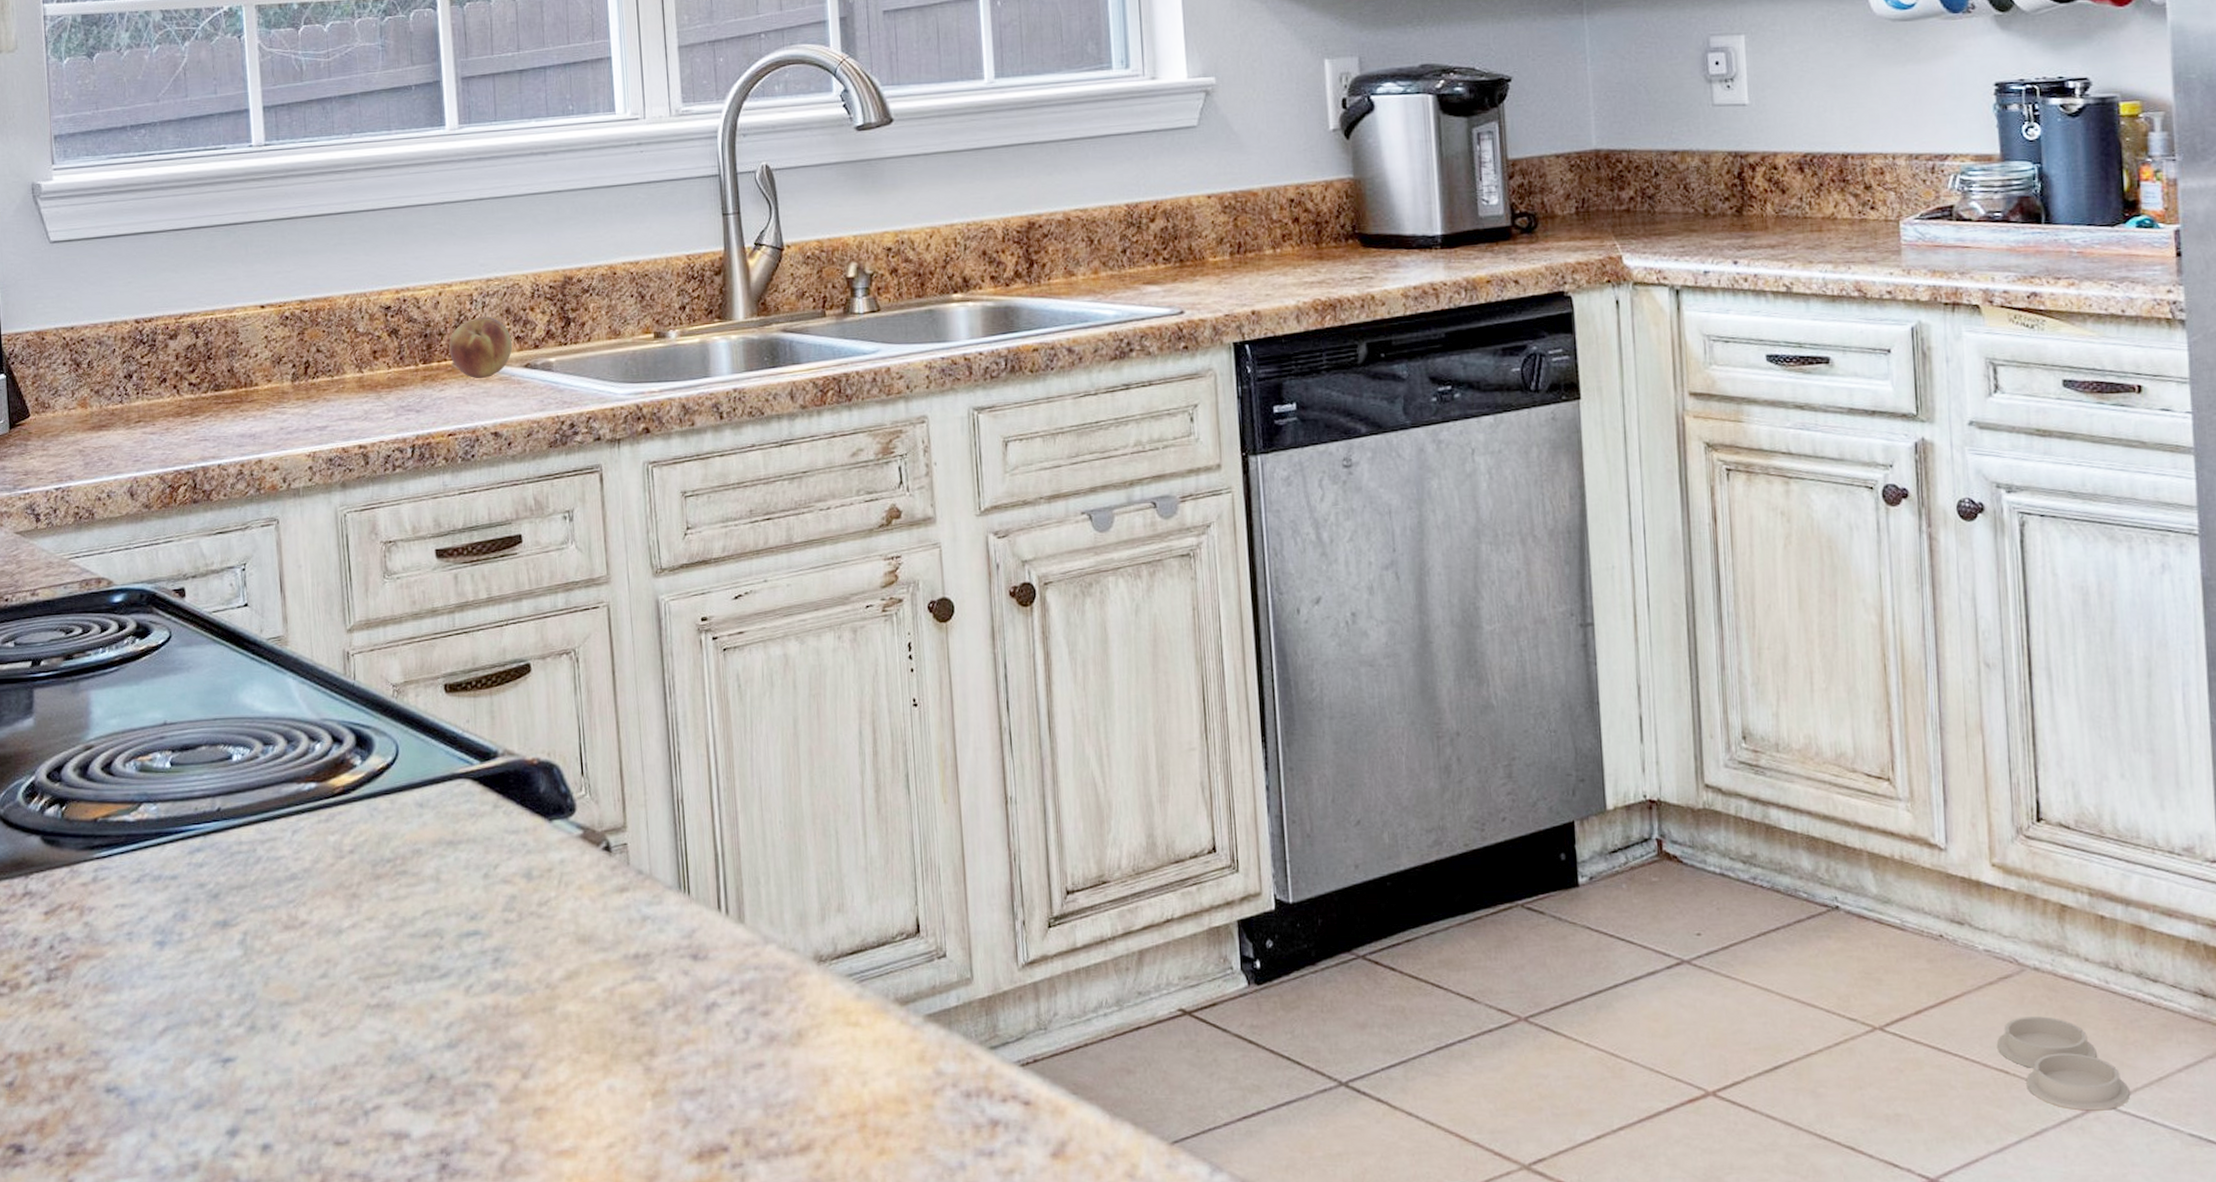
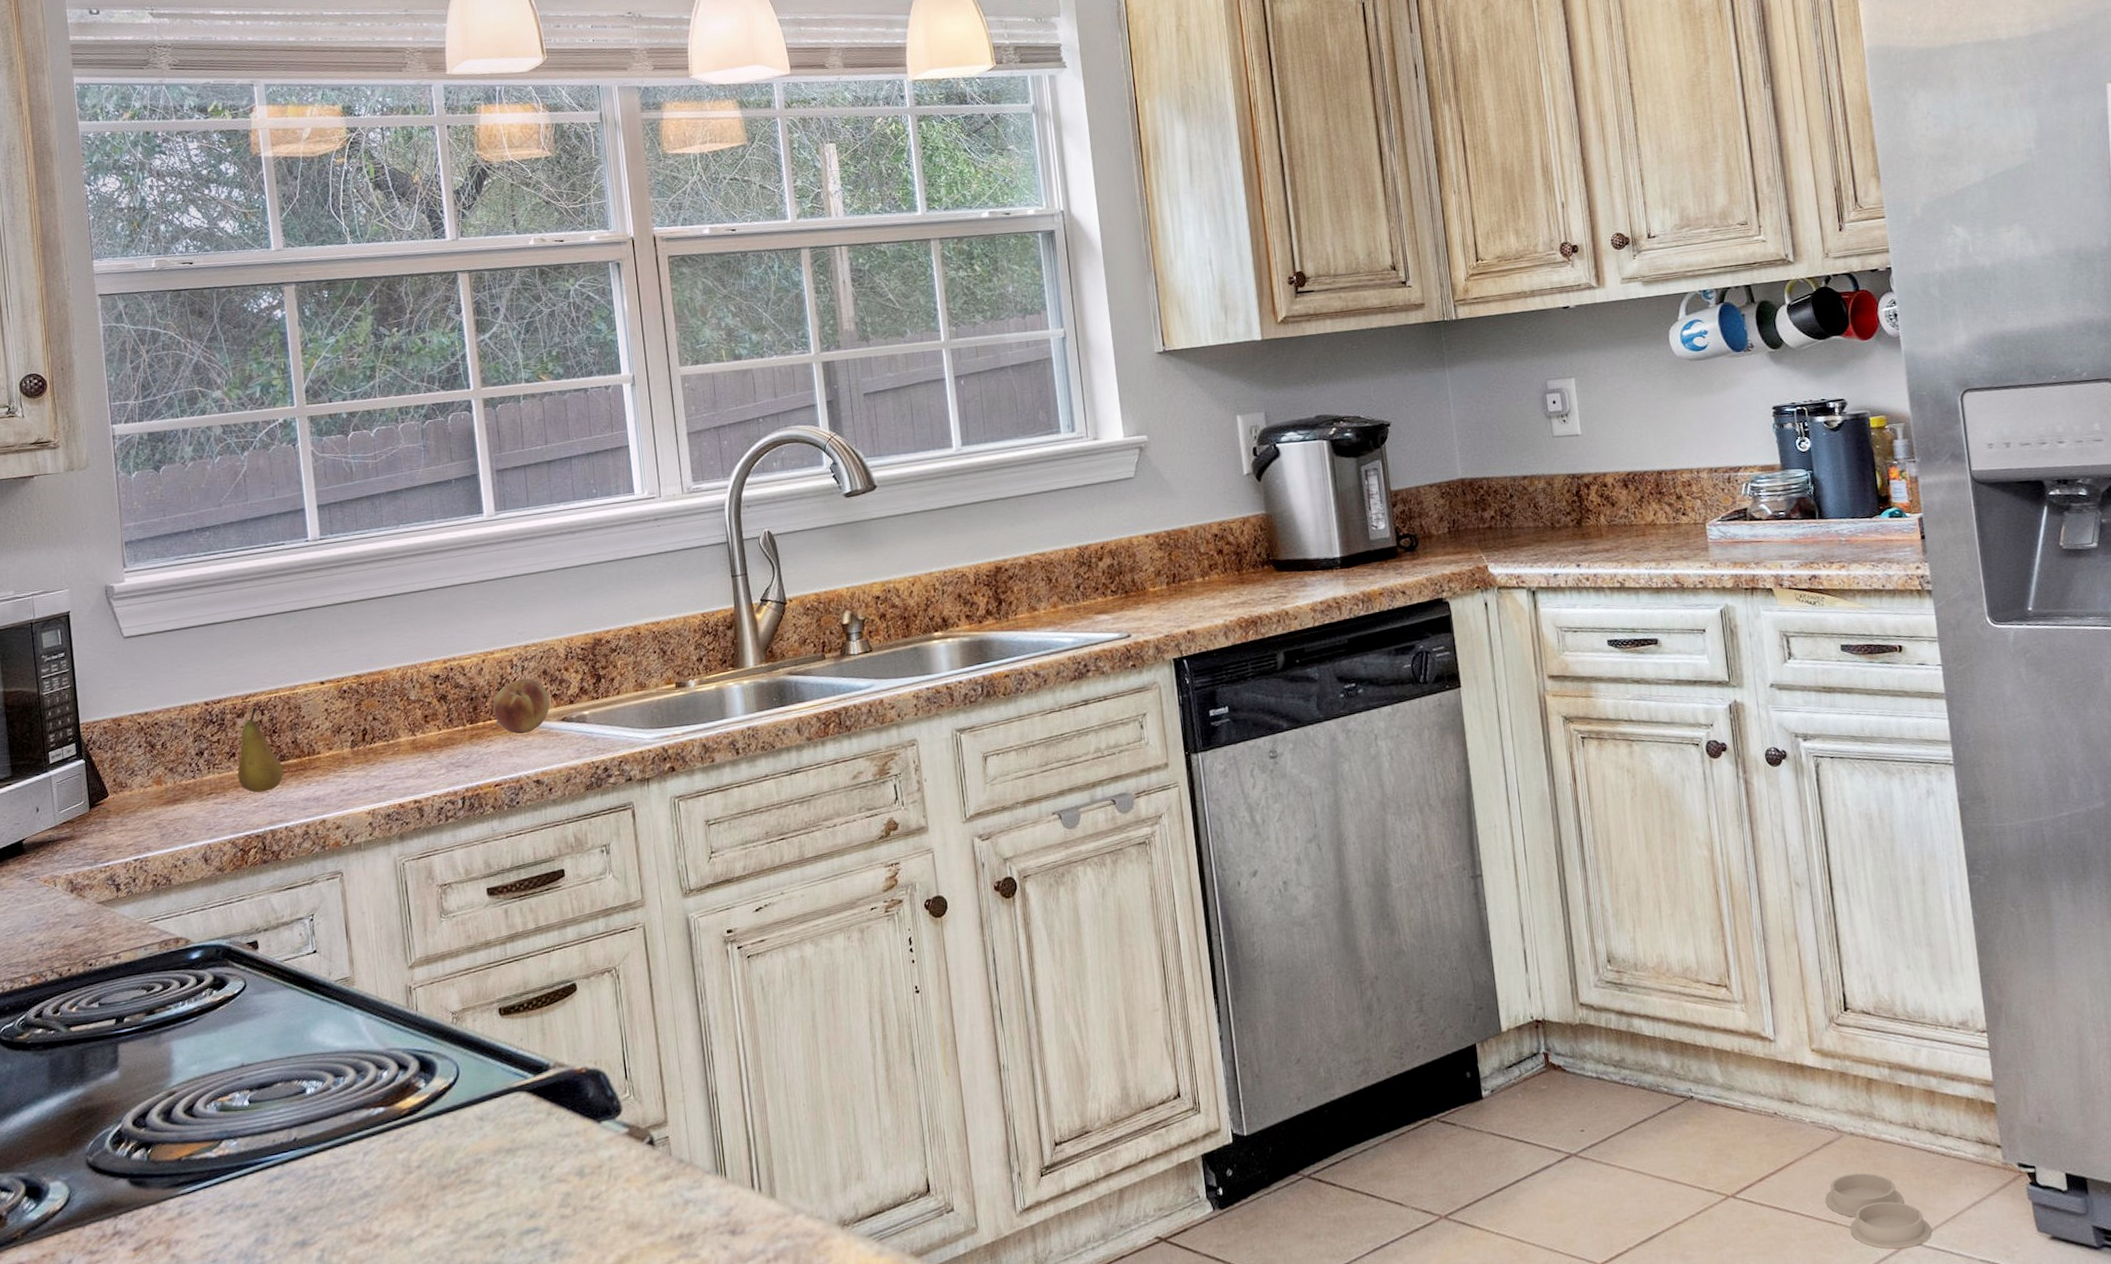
fruit: none [168,329,218,424] -> present [237,707,284,793]

